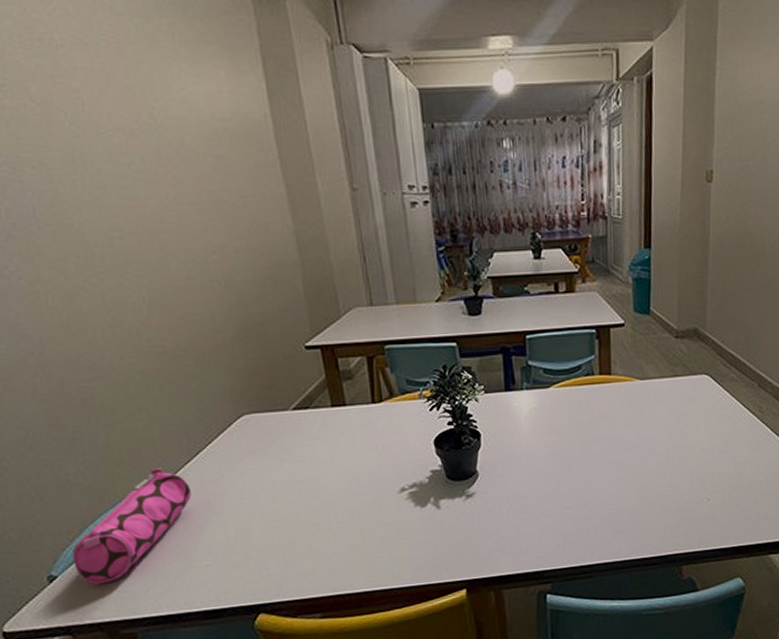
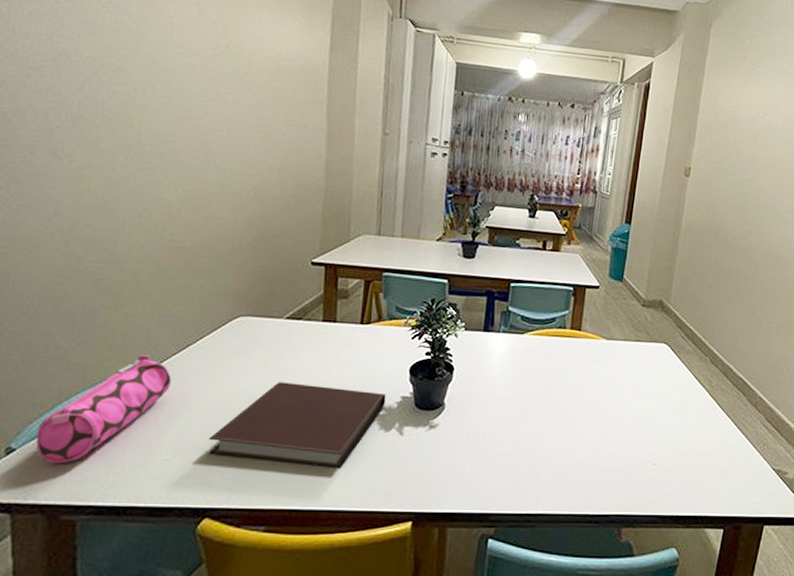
notebook: none [243,470,416,555] -> present [208,382,386,469]

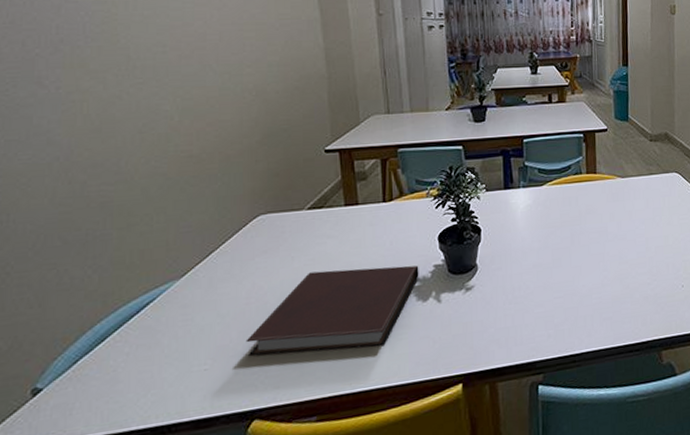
pencil case: present [35,355,172,464] -> none [62,269,198,396]

